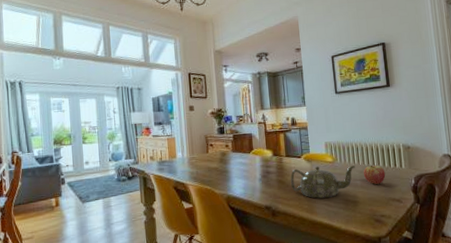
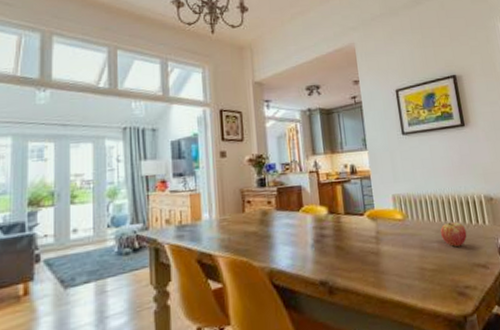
teapot: present [290,165,356,199] -> none [351,223,431,268]

